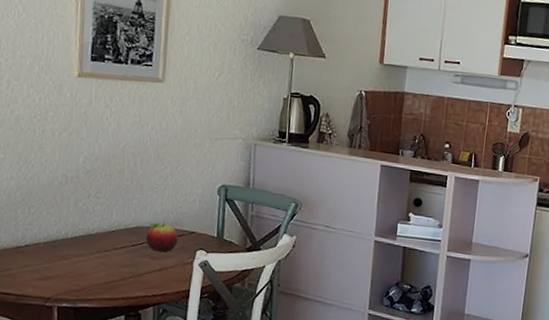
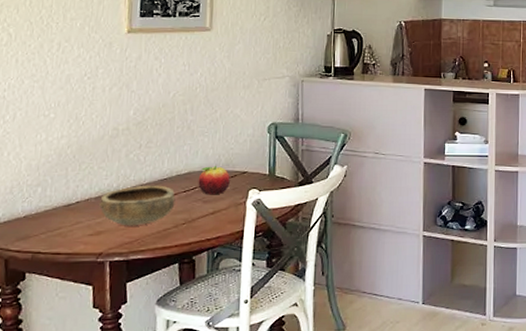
bowl: none [47,235,123,275] -> present [98,185,176,226]

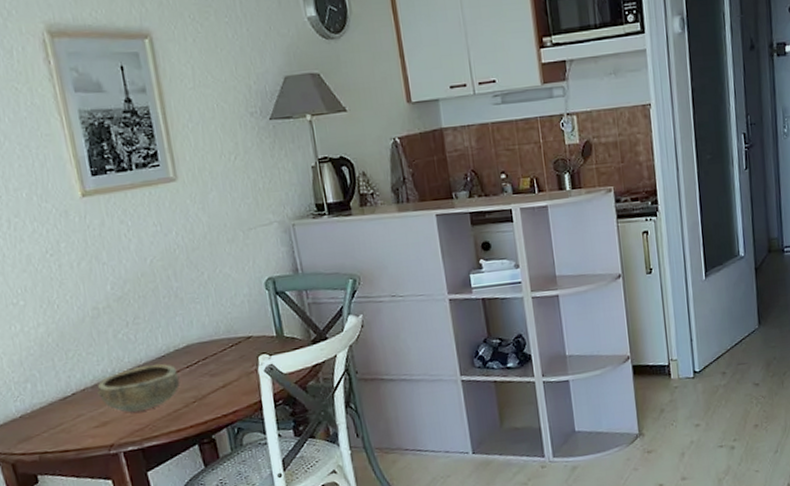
fruit: present [198,166,230,195] -> none [199,334,236,368]

